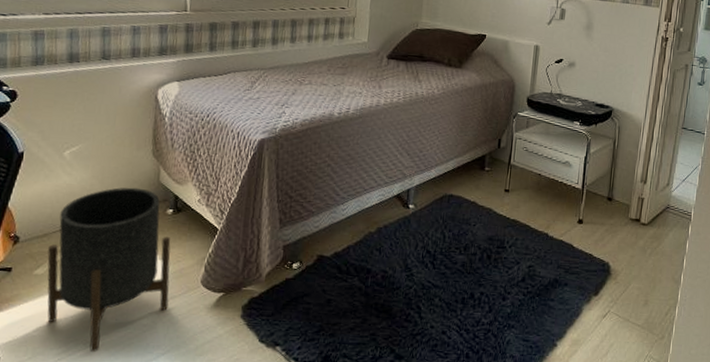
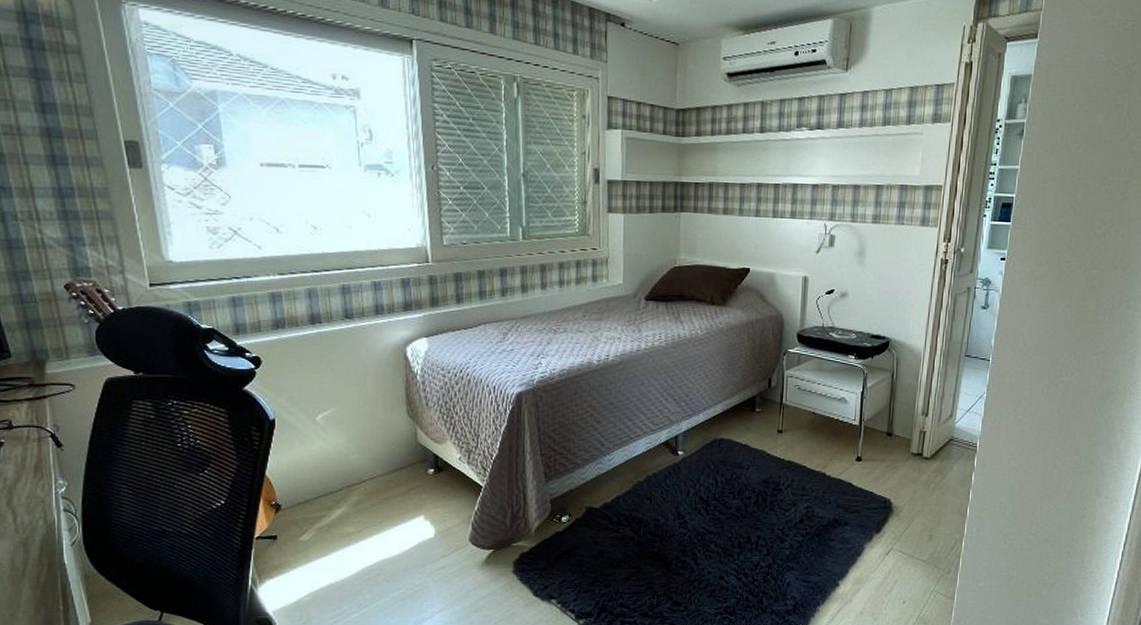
planter: present [47,187,171,352] -> none [311,449,438,613]

